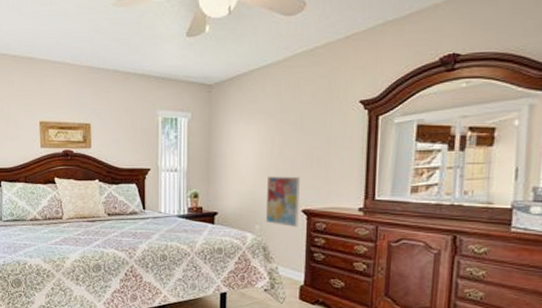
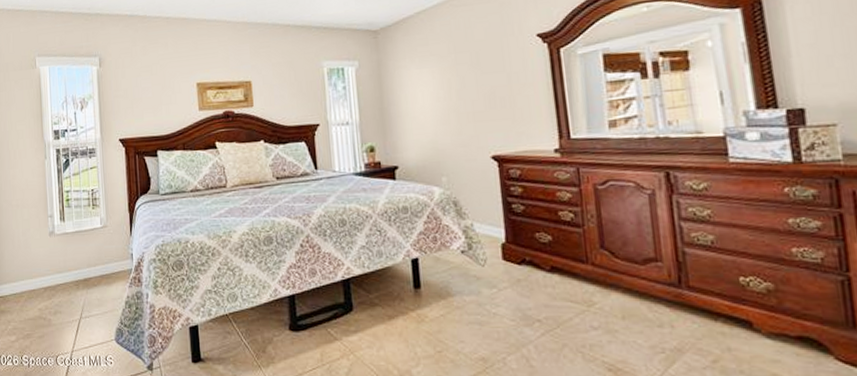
wall art: present [265,176,300,227] -> none [449,119,490,176]

